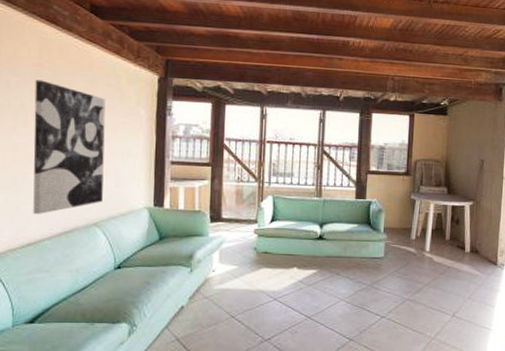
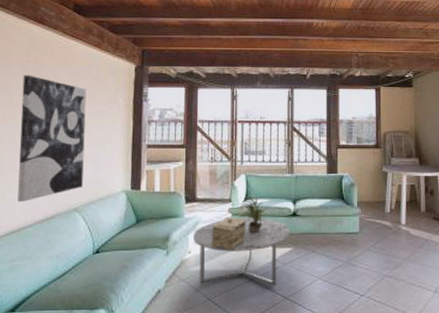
coffee table: none [218,239,316,307] -> present [194,217,291,287]
decorative box: none [236,237,273,271] -> present [211,216,248,251]
potted plant: none [265,218,295,254] -> present [239,196,269,233]

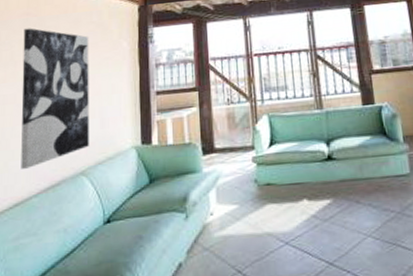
coffee table: present [194,217,291,287] -> none [215,165,328,253]
decorative box: present [211,216,248,251] -> none [235,166,275,209]
potted plant: present [239,196,269,233] -> none [264,140,299,184]

